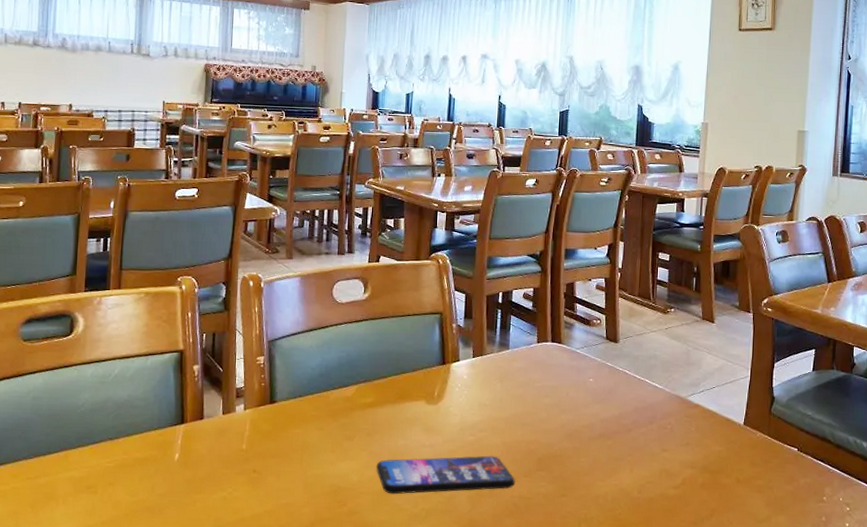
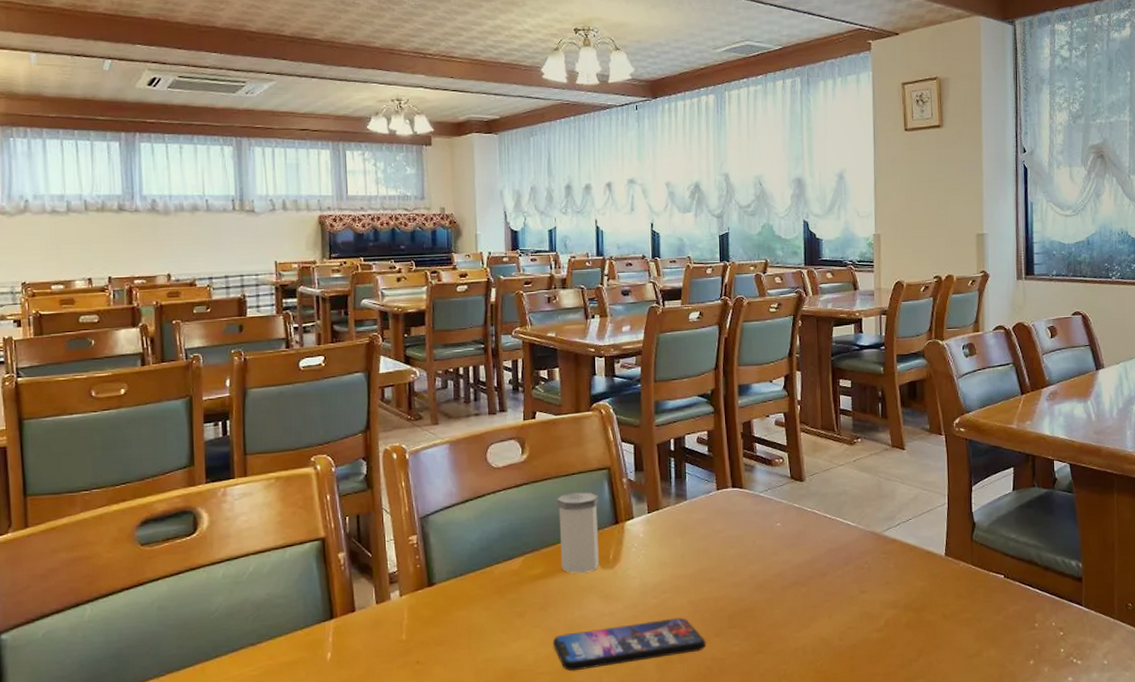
salt shaker: none [390,332,429,407] -> present [557,492,599,574]

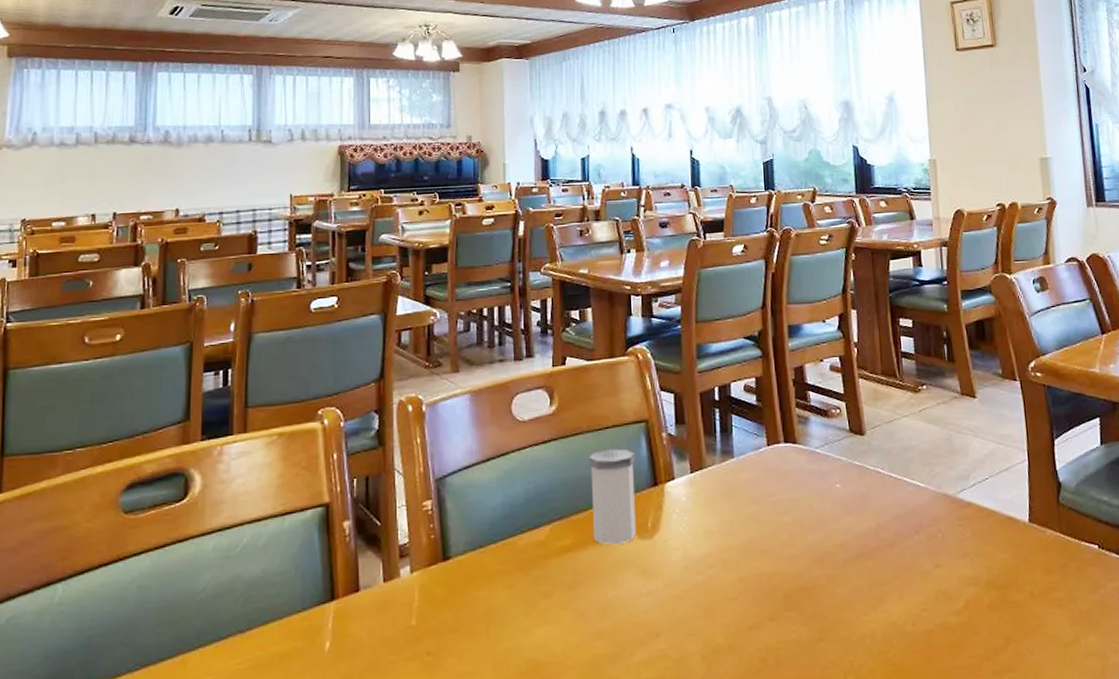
smartphone: present [552,617,706,672] -> none [582,597,759,664]

